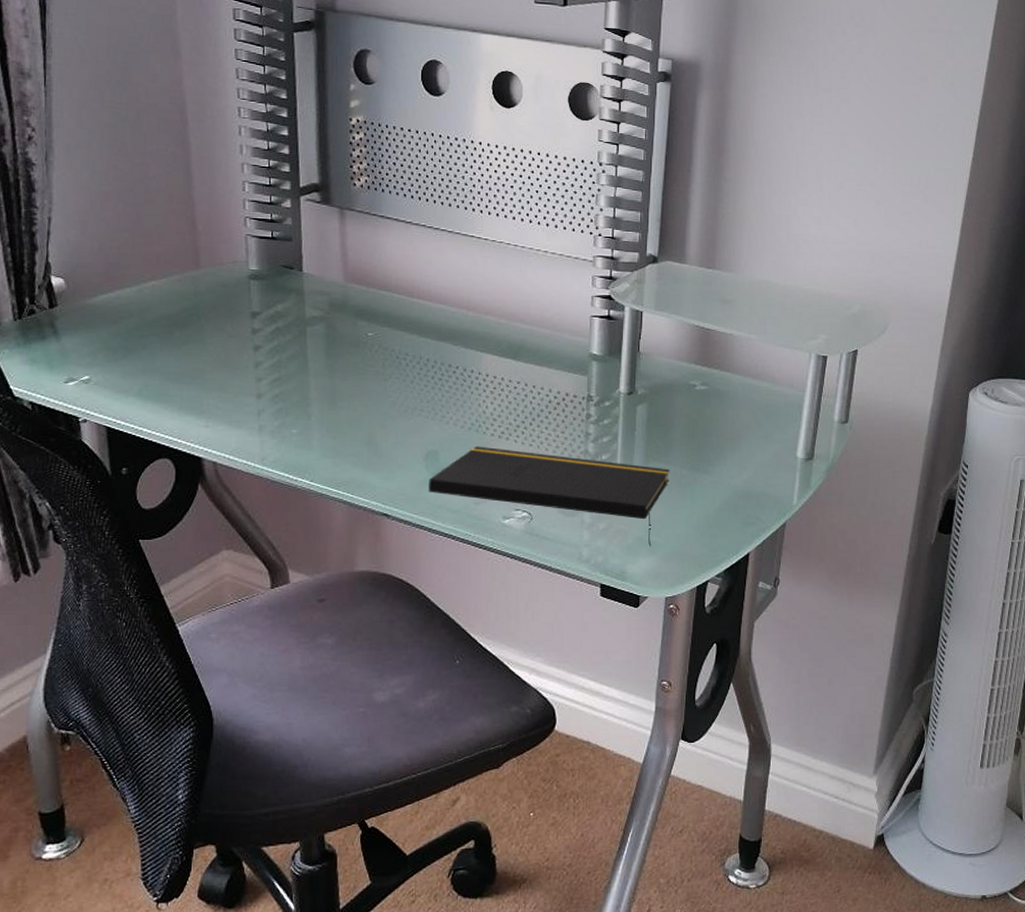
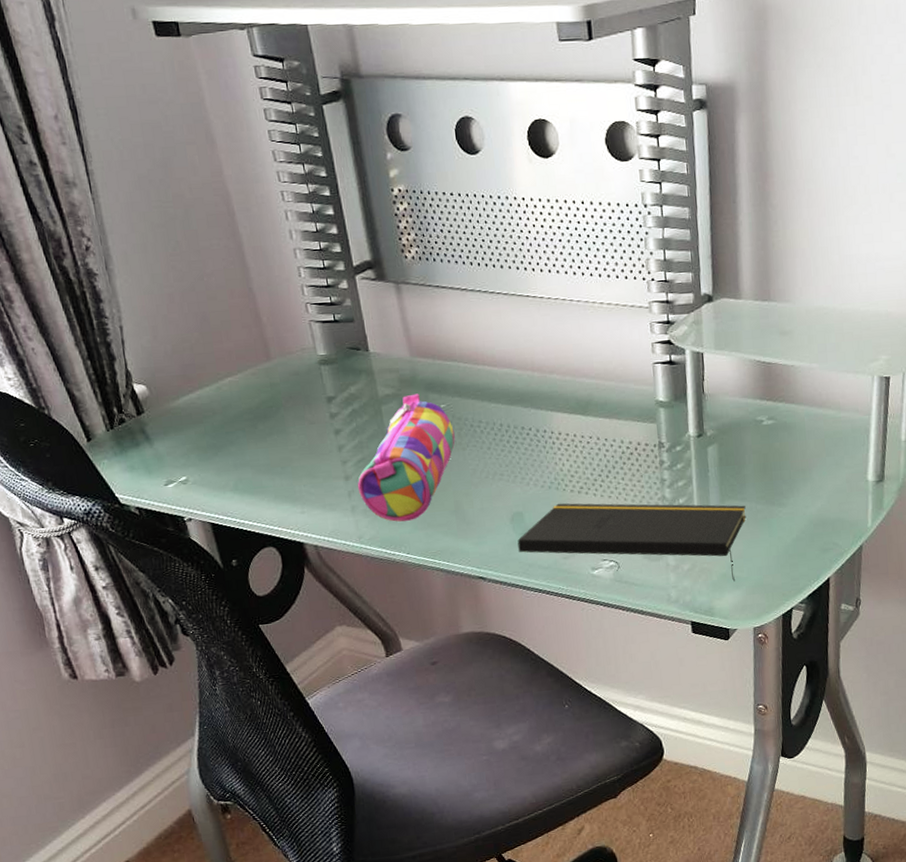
pencil case: none [268,319,379,447] -> present [357,393,455,522]

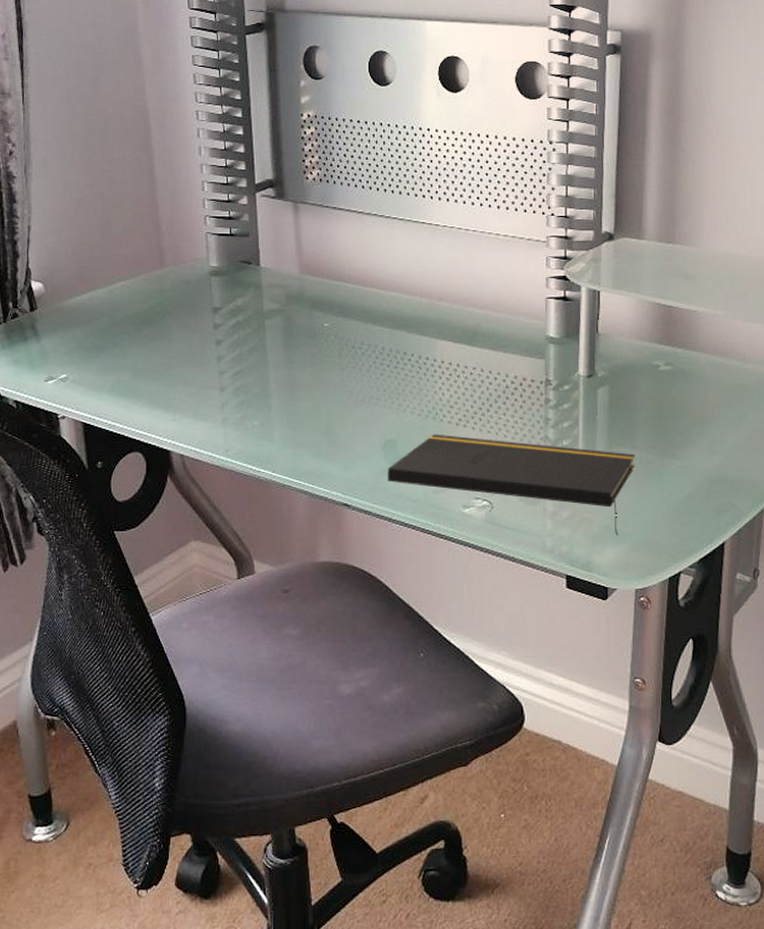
pencil case: present [357,393,455,522] -> none [231,310,335,438]

